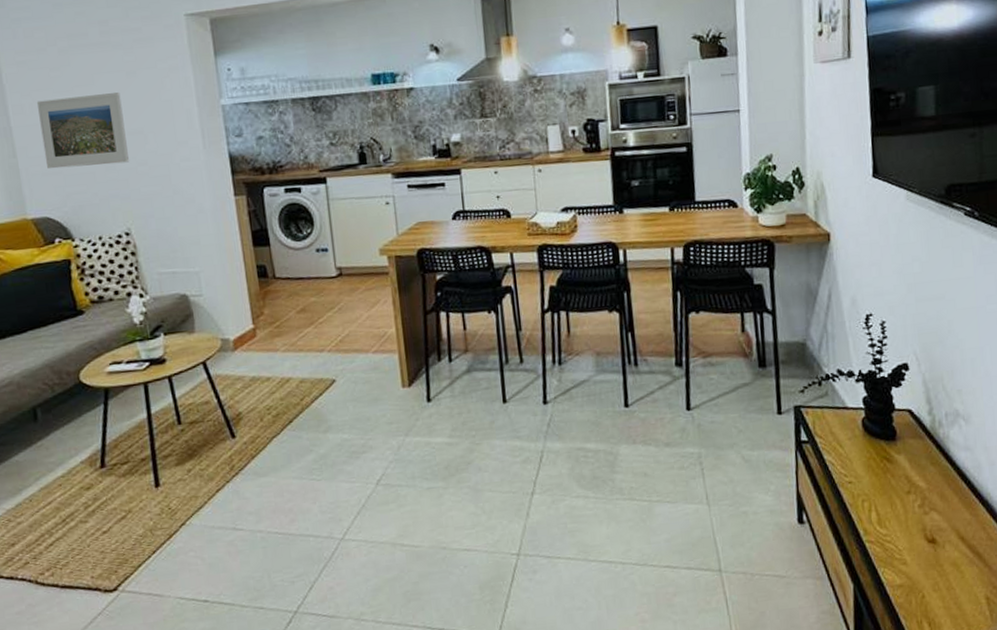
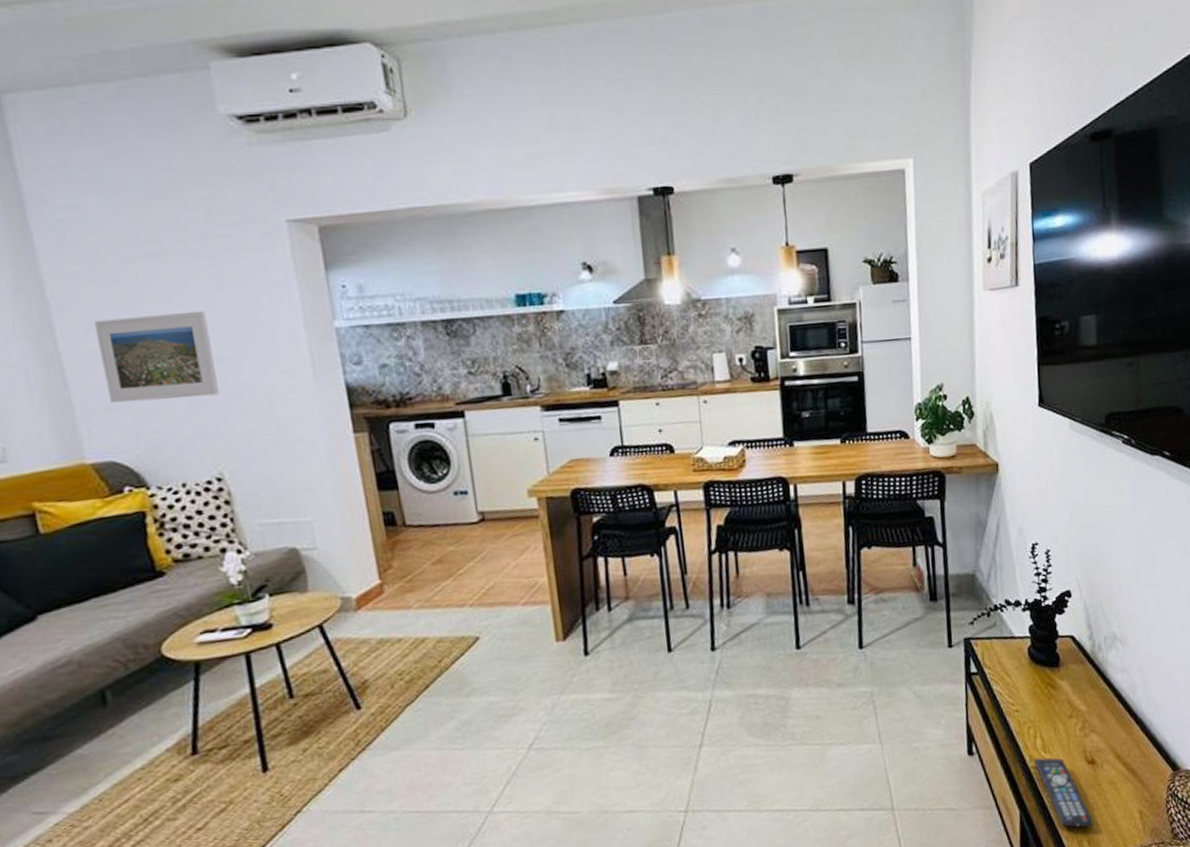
remote control: none [868,532,935,608] -> present [1033,758,1094,828]

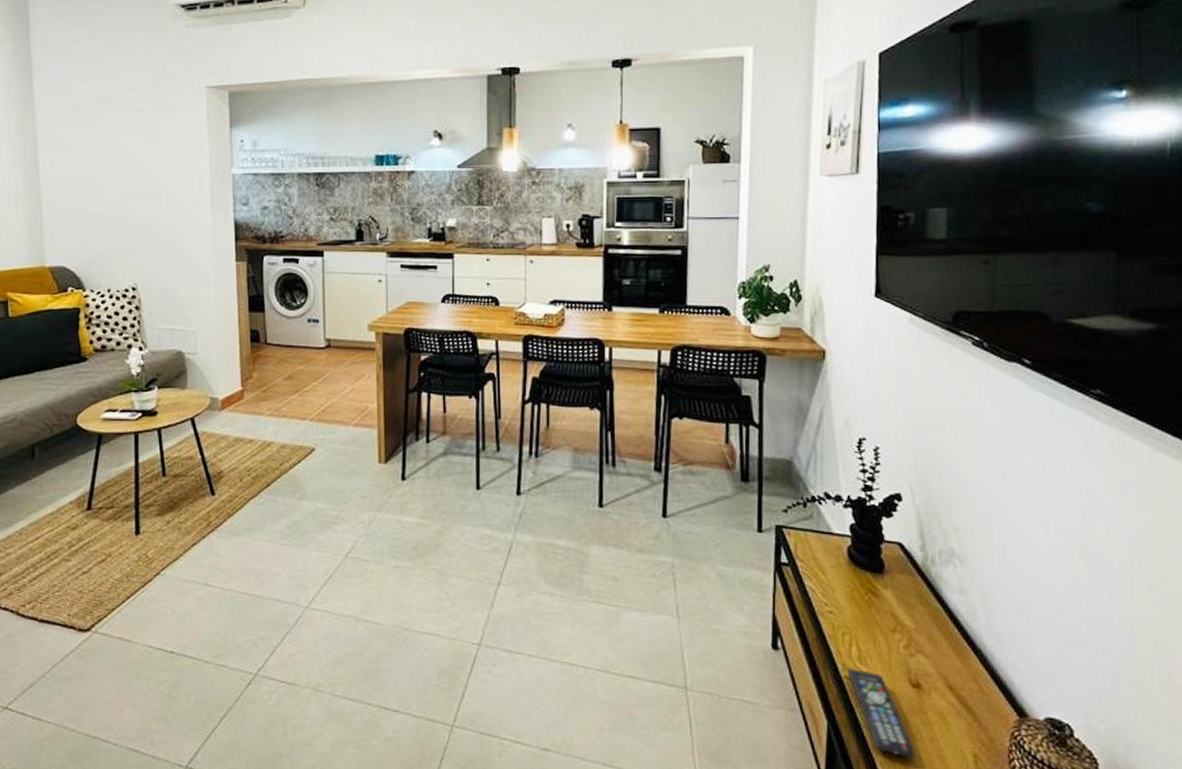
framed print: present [93,311,220,404] -> none [64,155,143,222]

